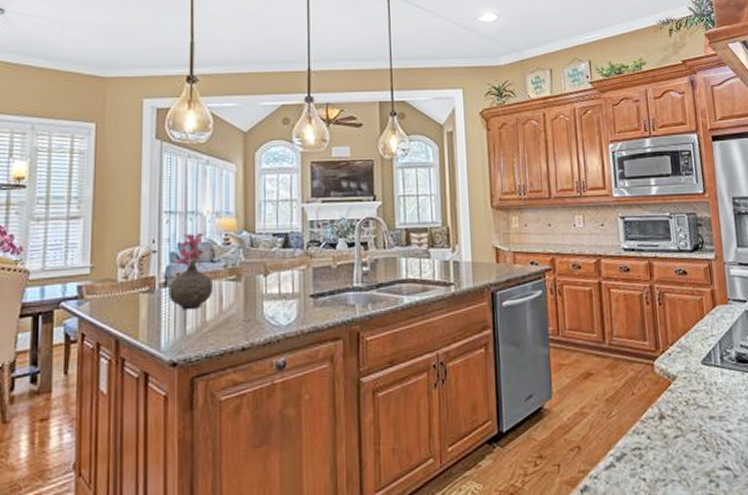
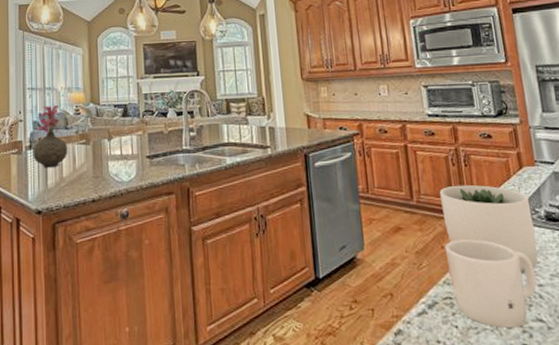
planter: none [633,325,727,418] -> present [440,184,538,272]
mug: none [635,383,725,478] -> present [444,238,537,328]

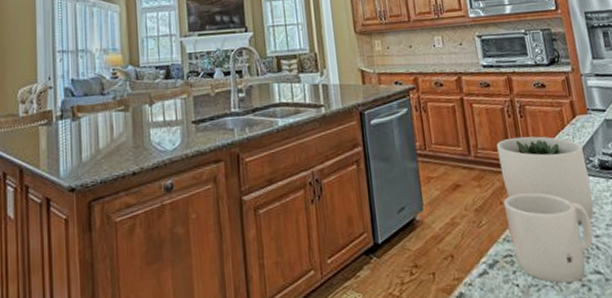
vase: present [32,104,68,167] -> none [64,68,105,139]

